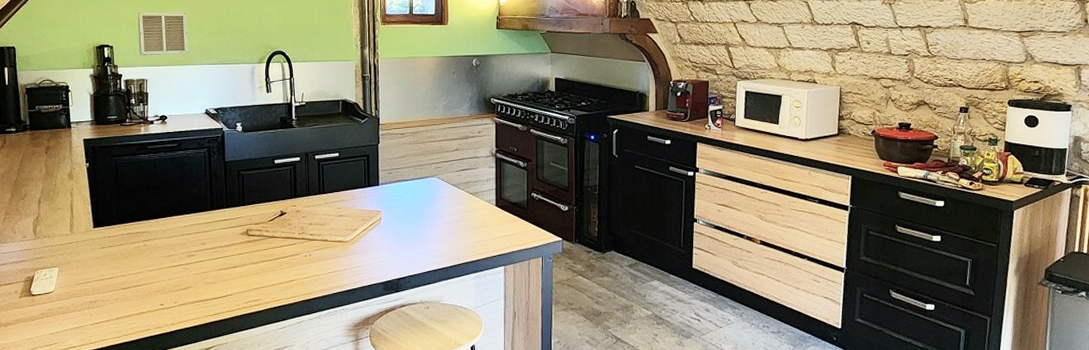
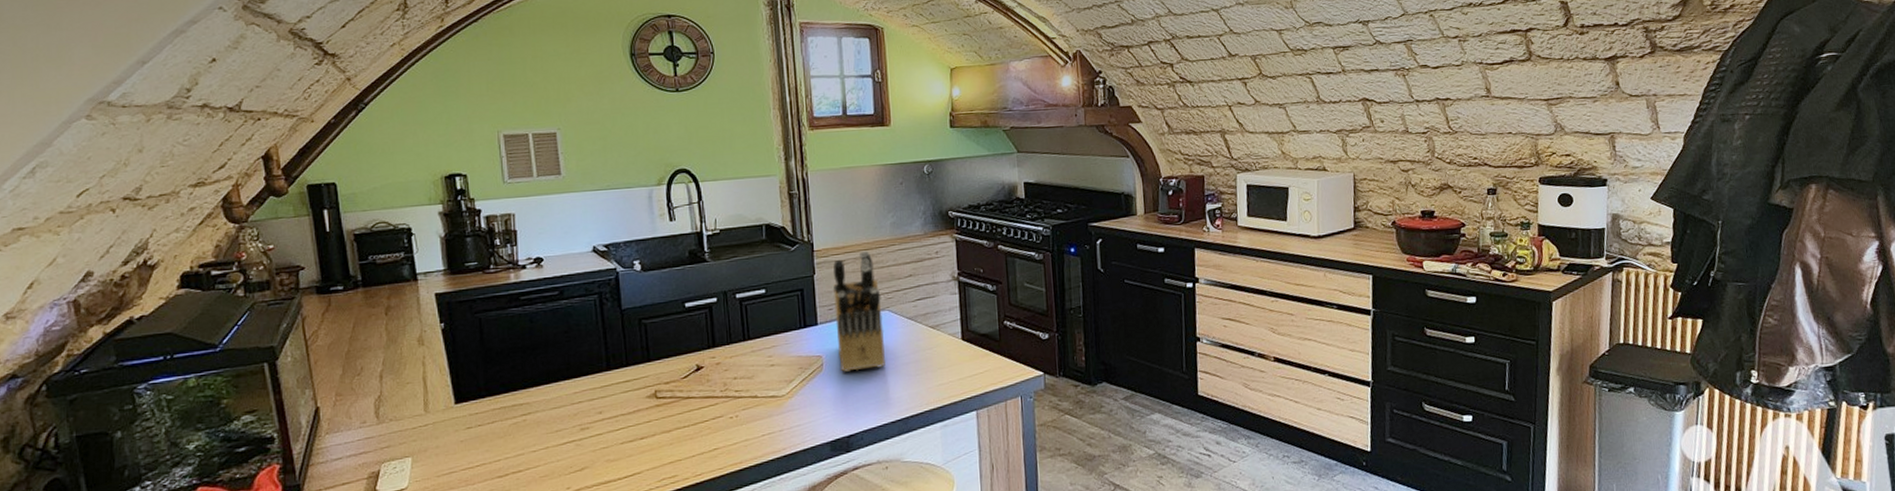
knife block: none [392,127,433,226] -> present [832,250,885,372]

